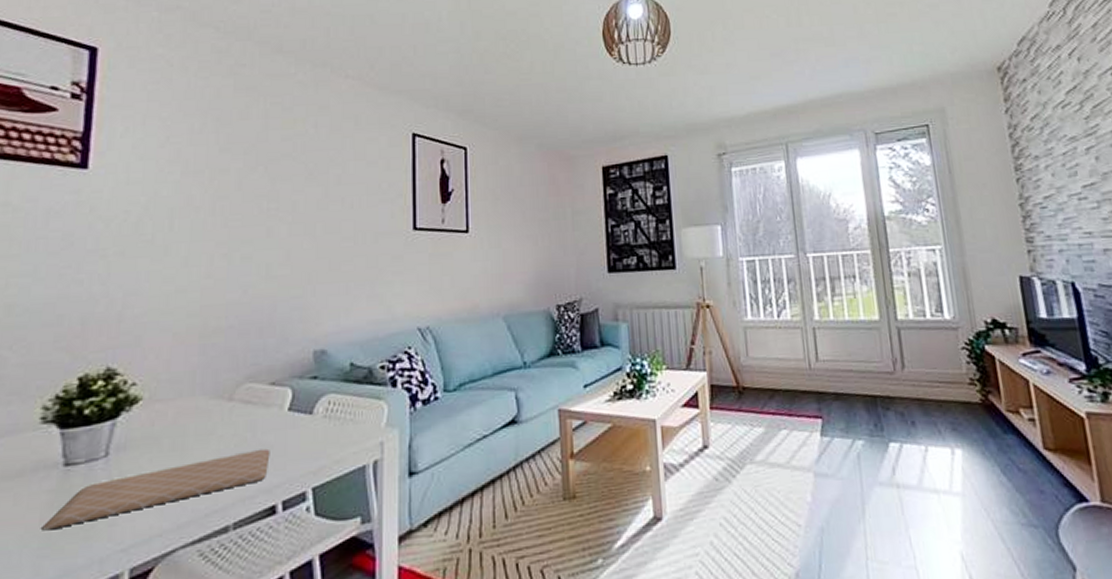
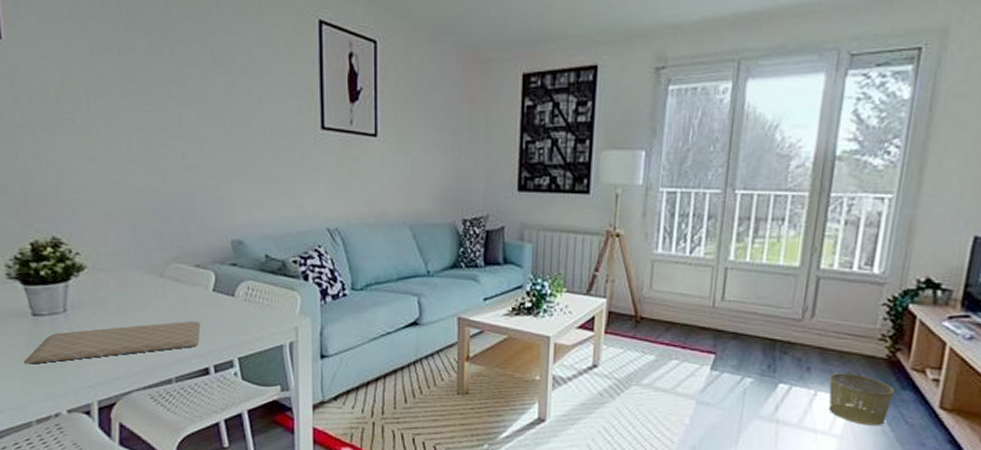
basket: none [935,417,1000,478] -> present [828,369,895,426]

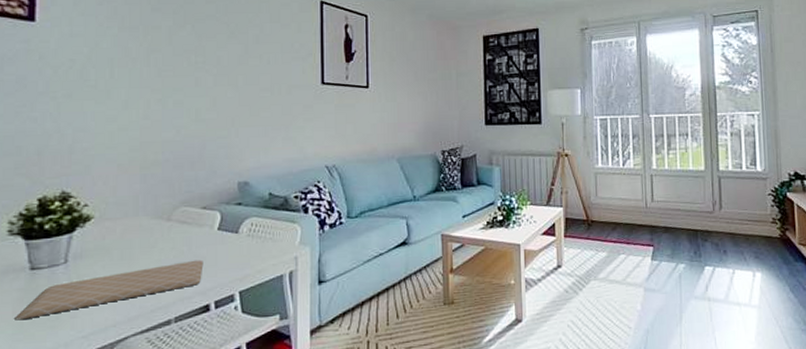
basket: present [828,369,895,426] -> none [742,248,791,295]

